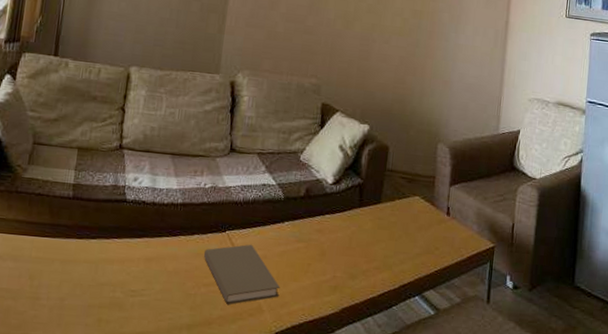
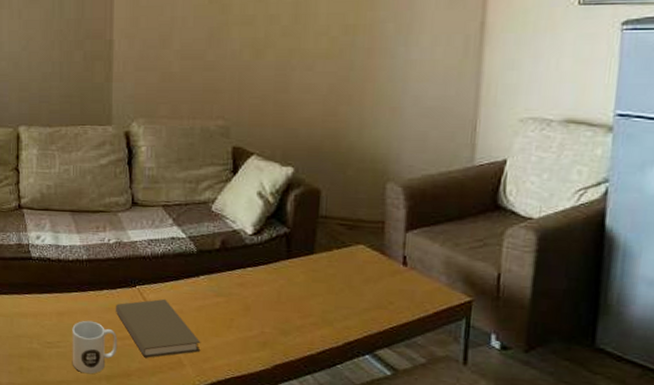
mug: none [154,266,203,324] -> present [72,320,118,374]

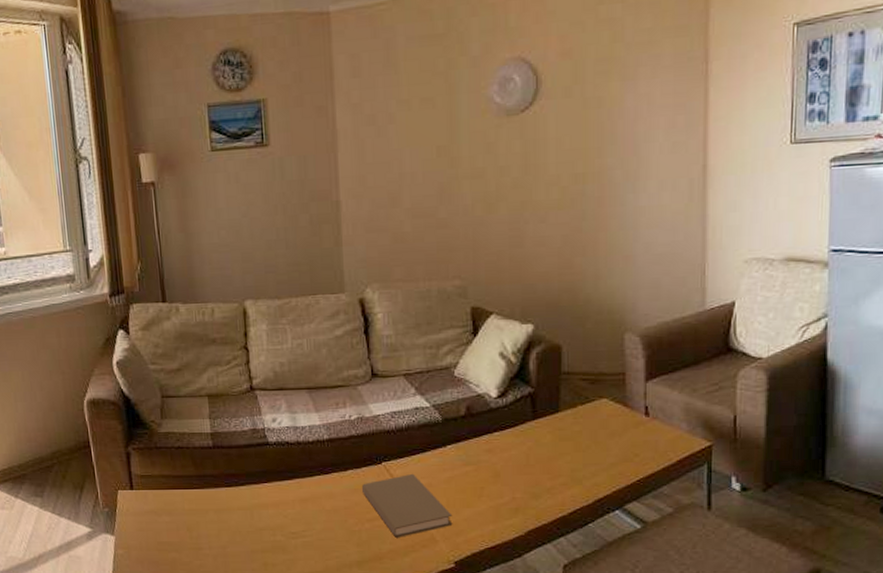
mug: present [72,320,118,374] -> none [317,504,367,562]

